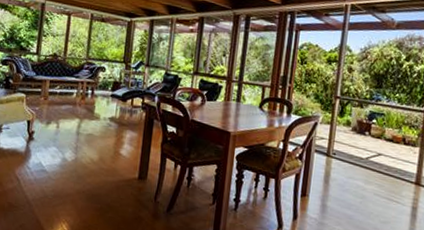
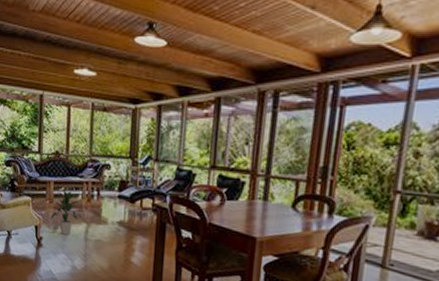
indoor plant: none [44,88,79,130] -> present [51,189,86,235]

